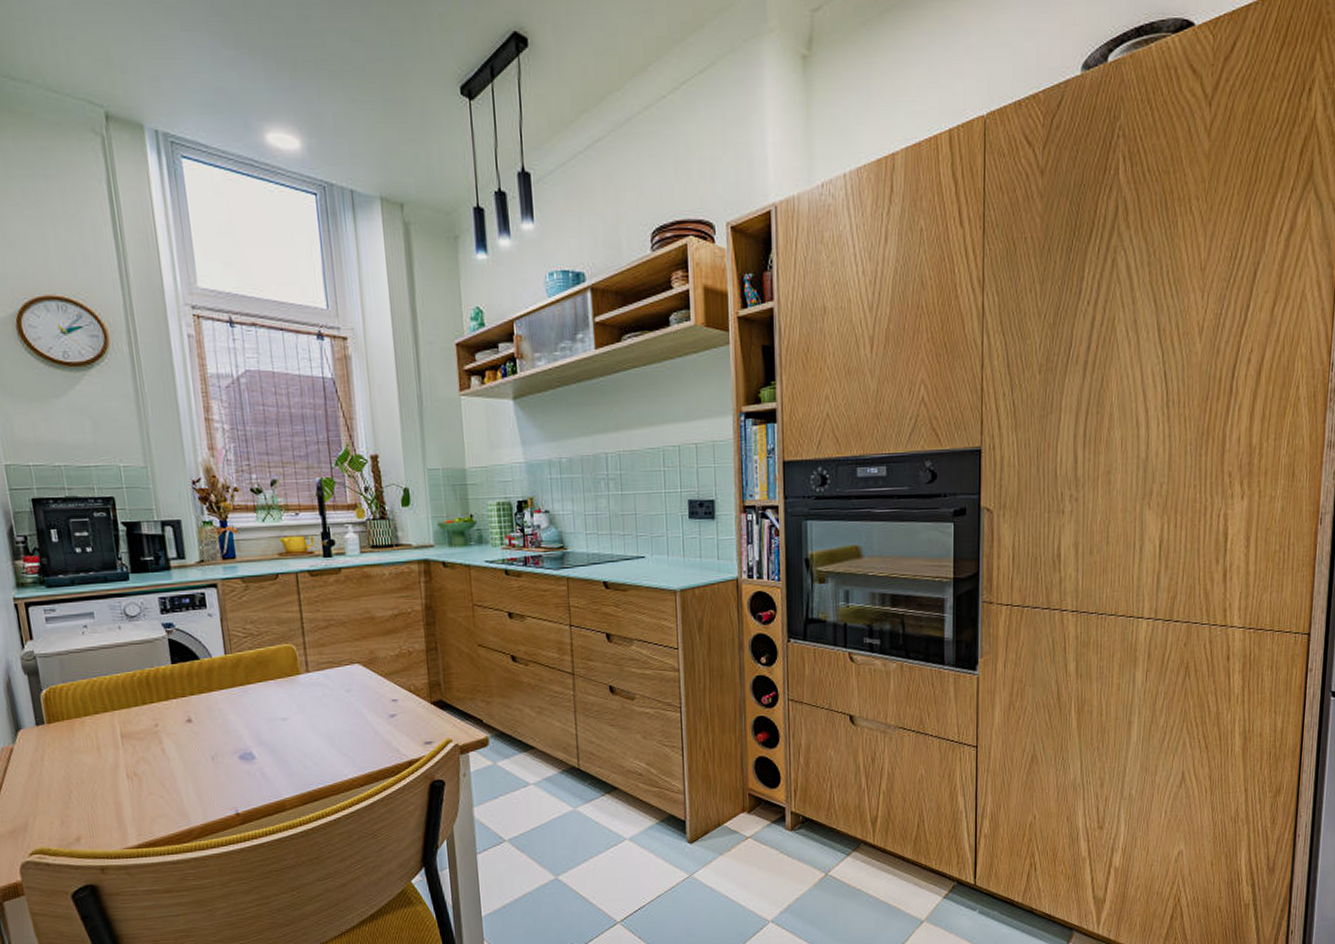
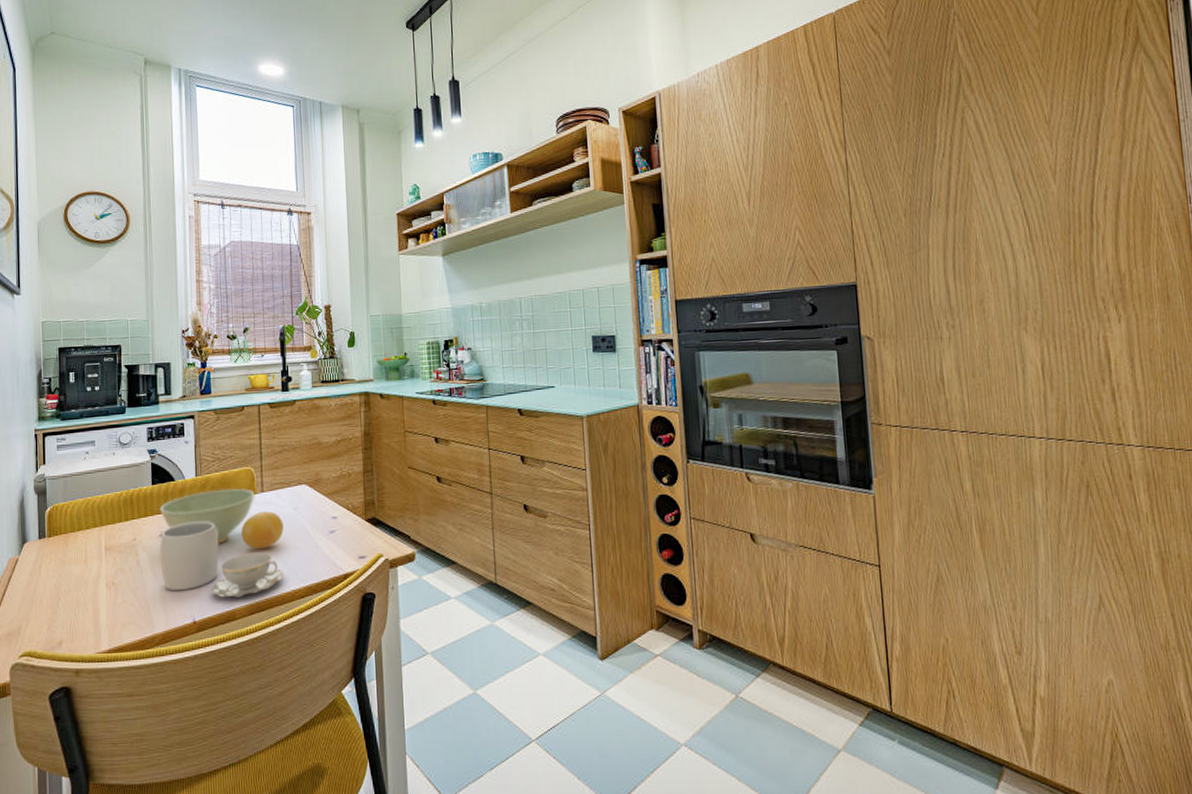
bowl: none [183,668,299,730] -> present [159,488,255,544]
mug: none [187,705,262,781] -> present [159,521,219,590]
teacup: none [254,738,339,788] -> present [211,552,283,598]
fruit: none [285,693,336,736] -> present [241,511,284,550]

